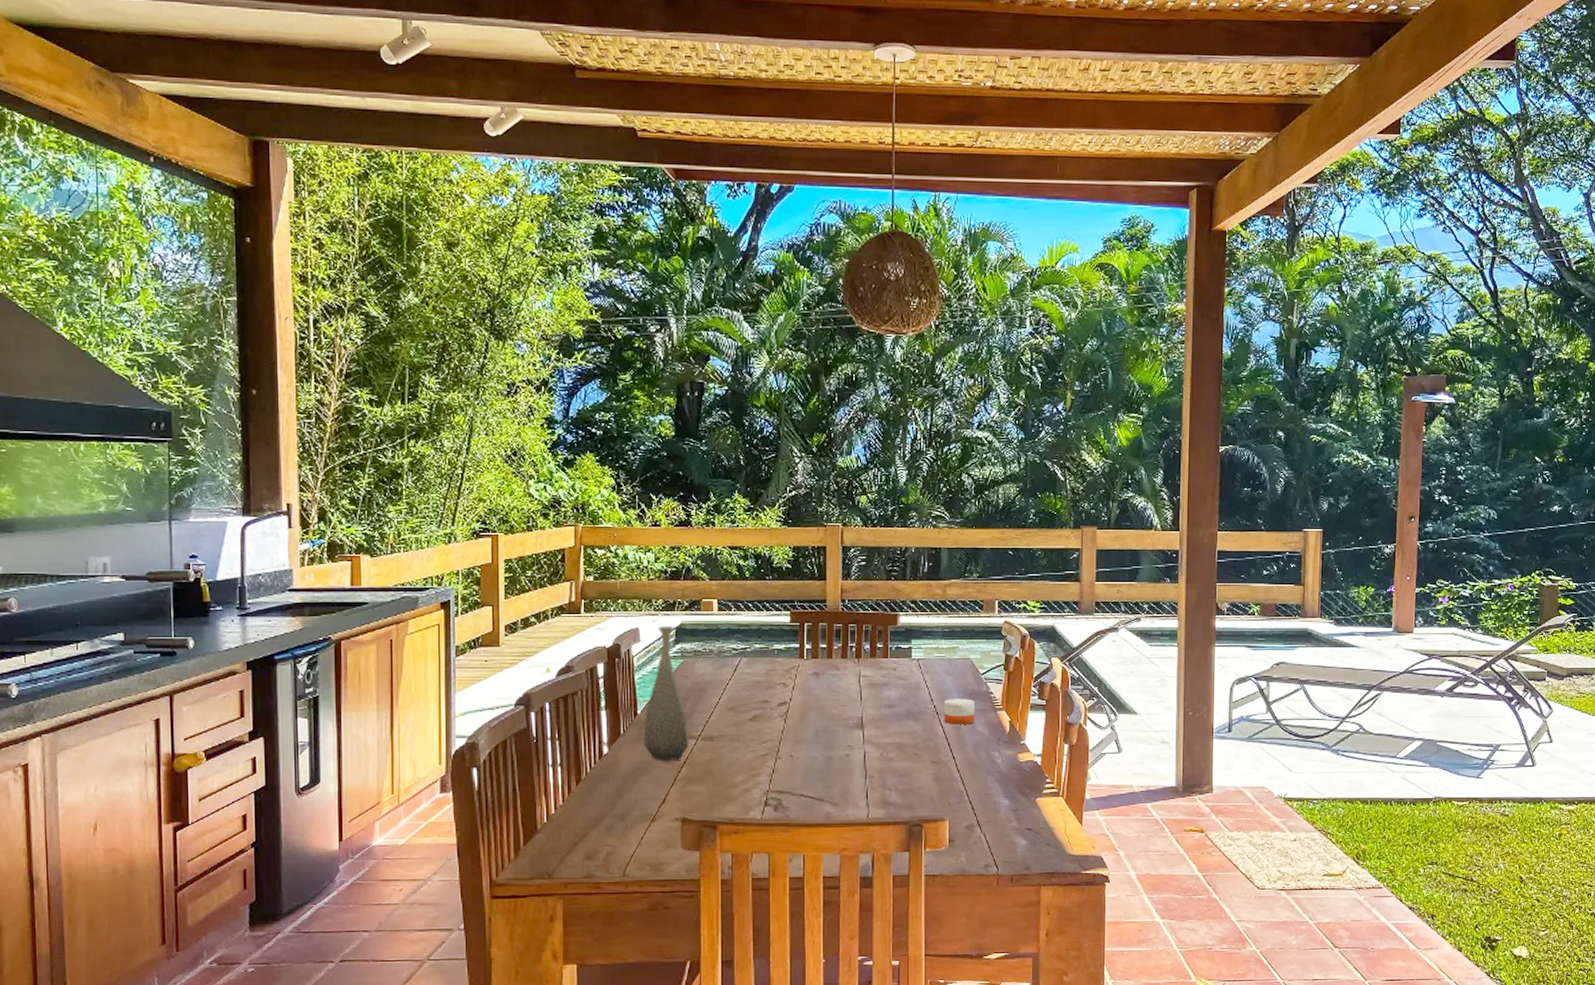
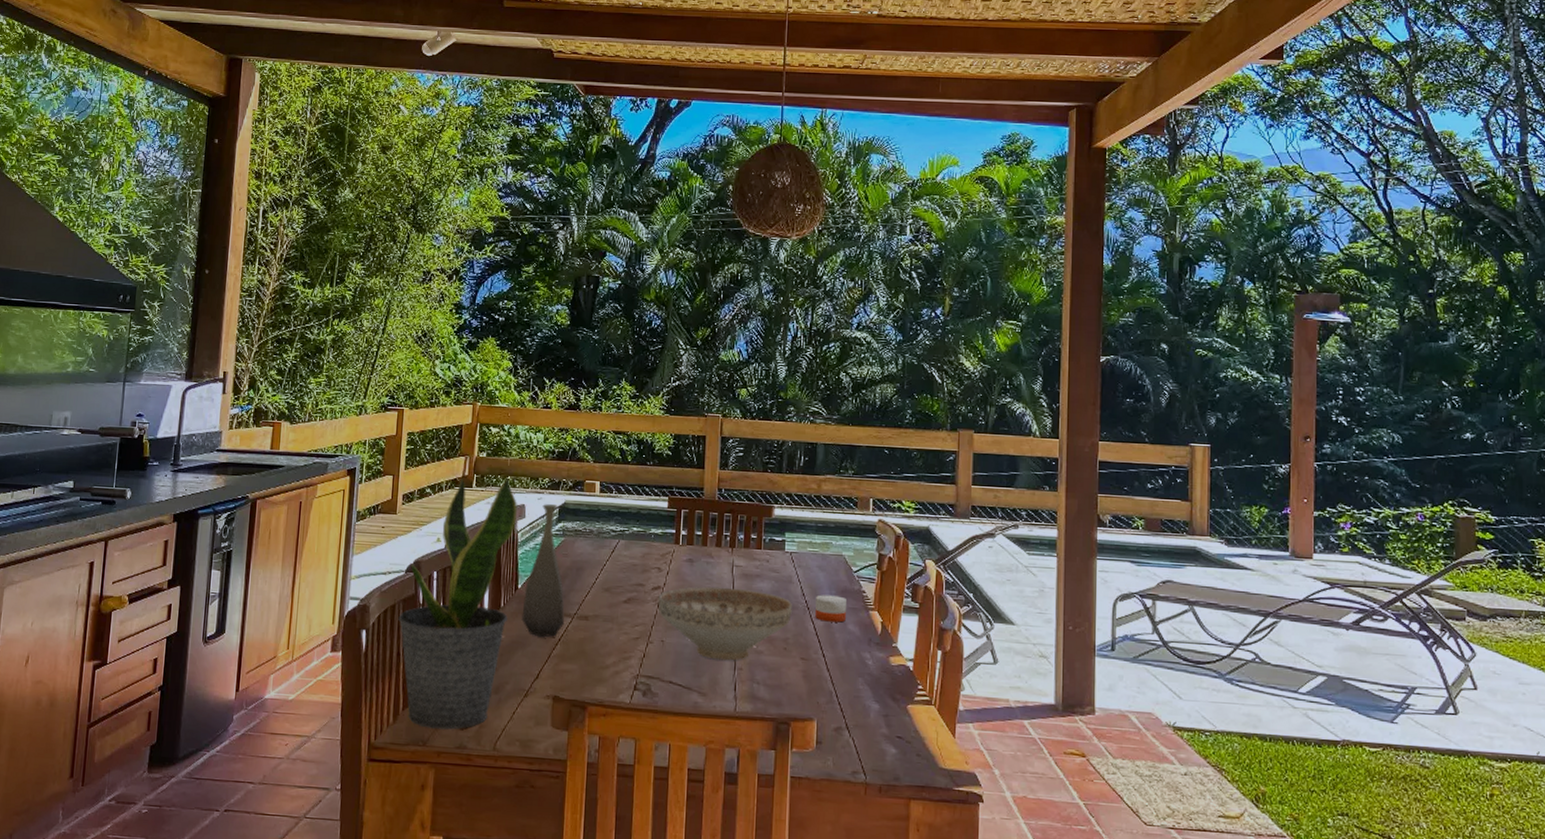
potted plant: none [511,601,631,861] -> present [398,477,517,730]
decorative bowl: none [785,698,921,770] -> present [658,586,792,661]

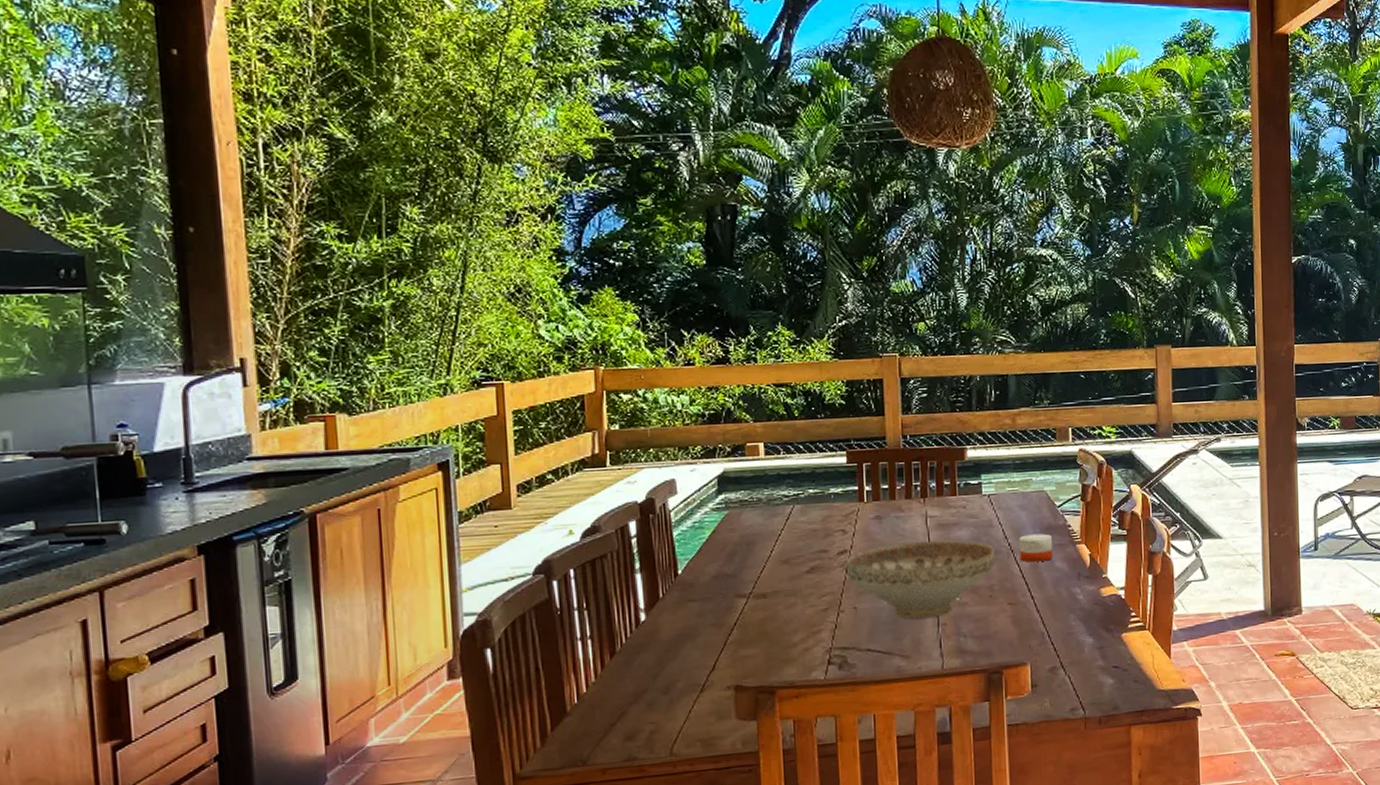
potted plant: present [398,477,517,730] -> none [531,450,670,745]
bottle: present [522,504,564,638] -> none [686,475,738,625]

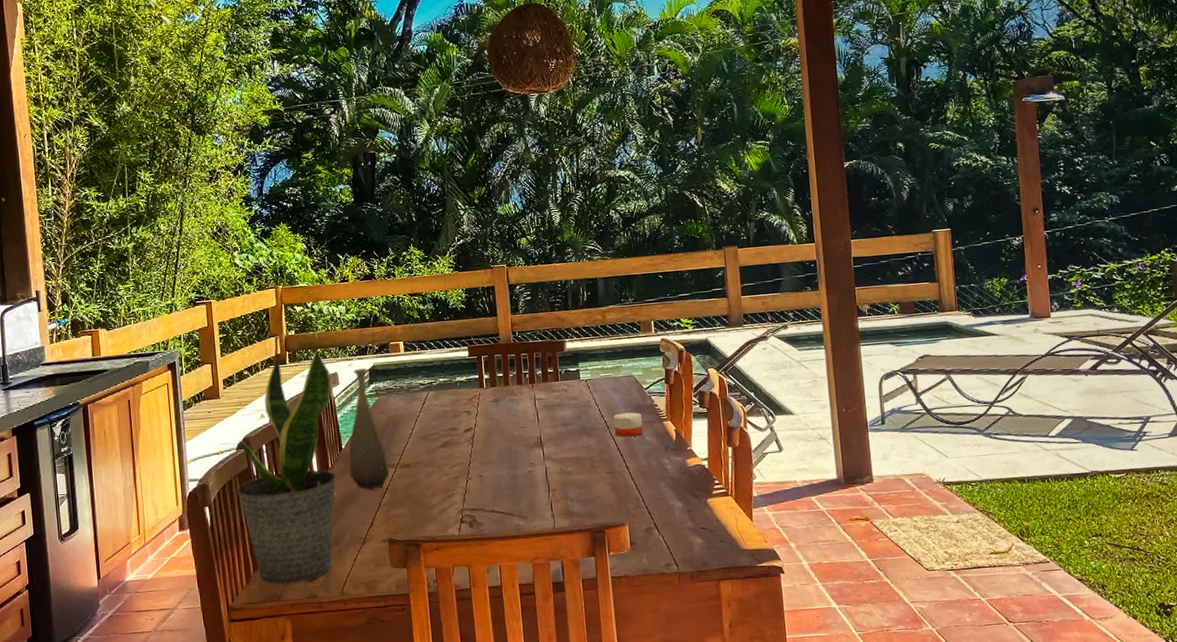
potted plant: none [531,450,670,745] -> present [236,350,337,585]
bottle: none [686,475,738,625] -> present [349,368,389,490]
decorative bowl: present [845,540,995,619] -> none [471,419,594,486]

